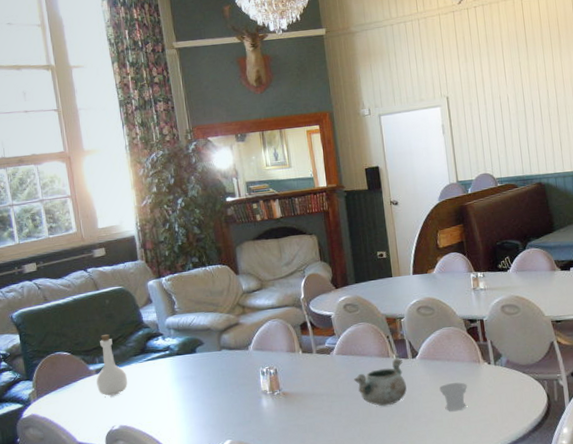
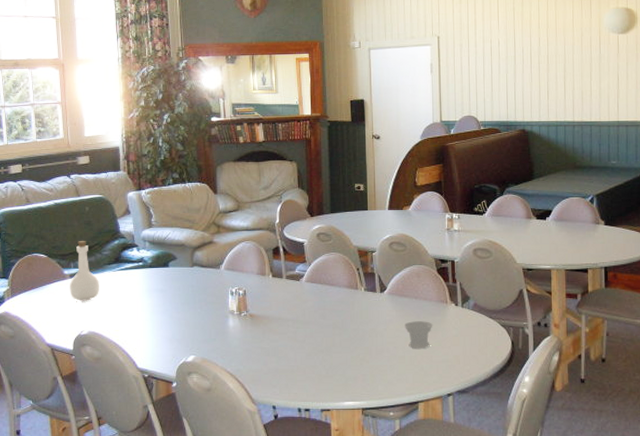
decorative bowl: present [354,358,407,407] -> none [321,291,372,338]

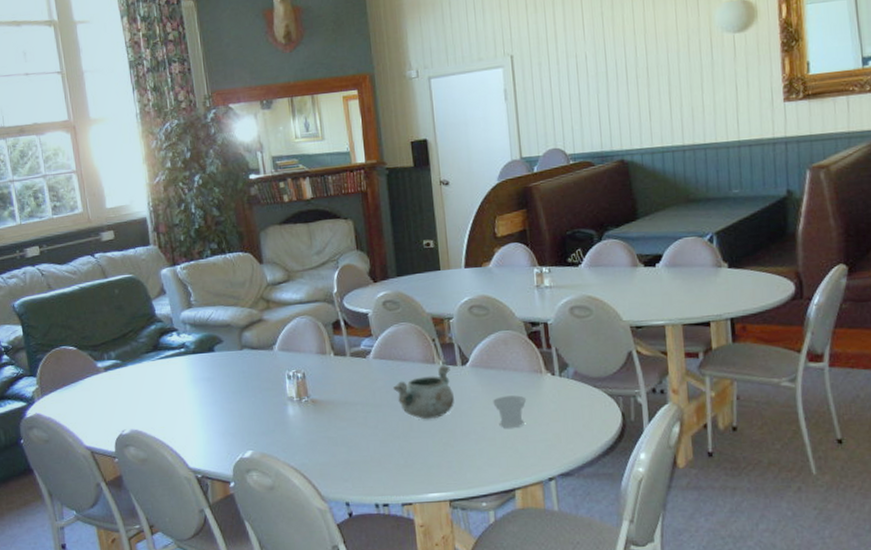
bottle: present [70,241,99,301] -> none [105,328,139,397]
decorative bowl: none [321,291,372,338] -> present [393,364,454,420]

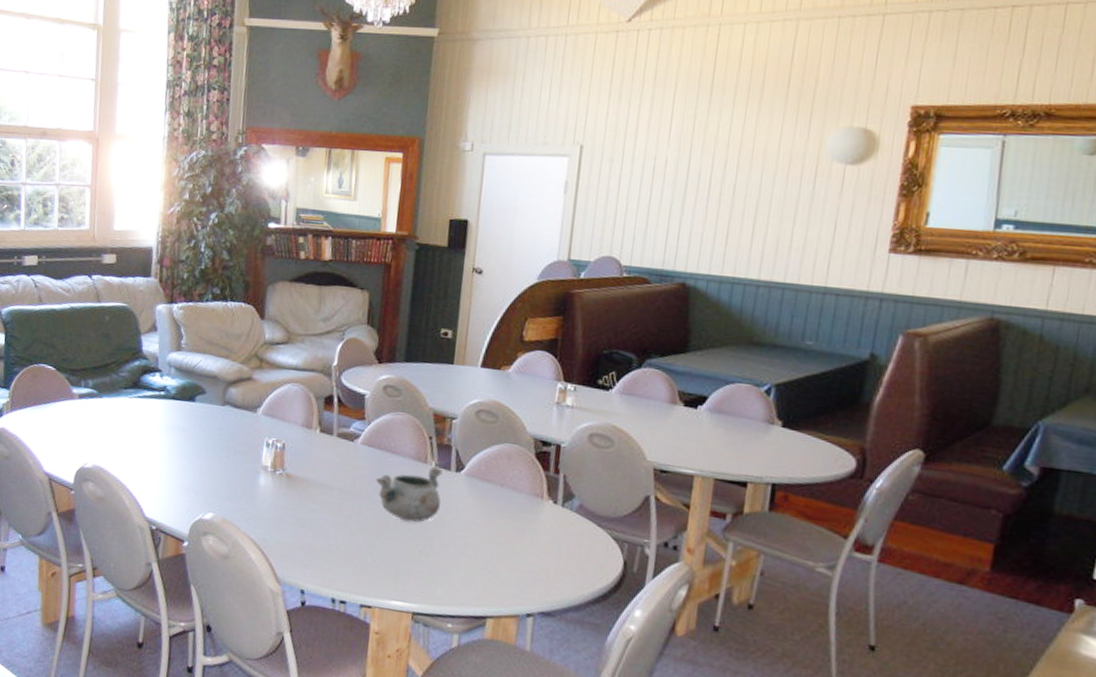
cup: present [493,395,527,429] -> none [482,514,520,552]

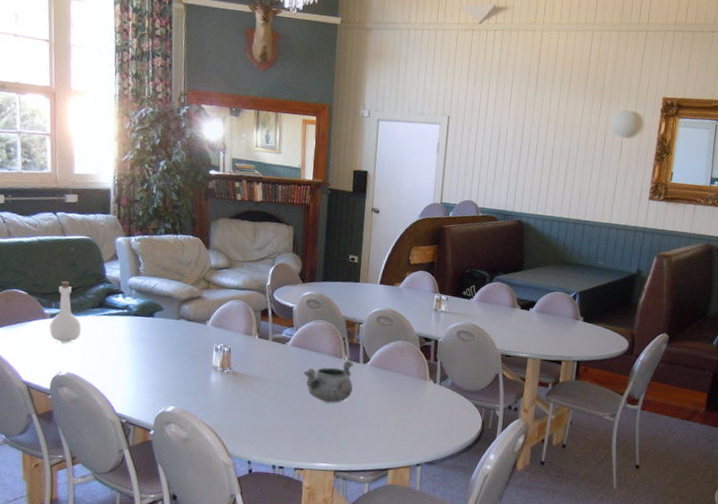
bottle: none [77,356,112,429] -> present [49,281,81,343]

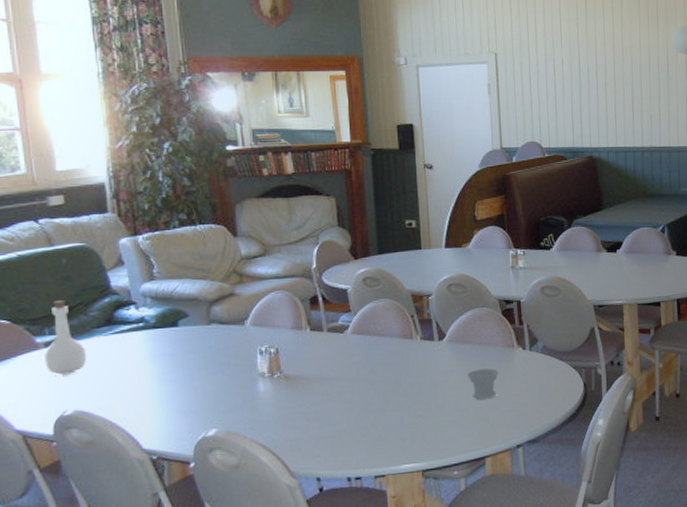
decorative bowl: present [304,360,353,404] -> none [370,340,430,393]
cup: none [383,393,411,421] -> present [467,368,499,401]

